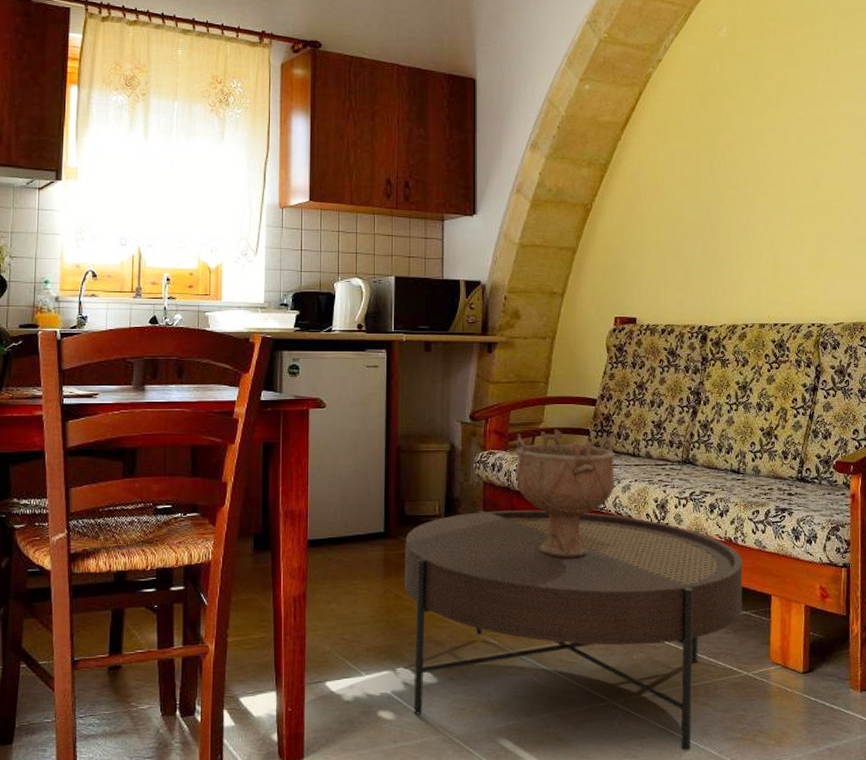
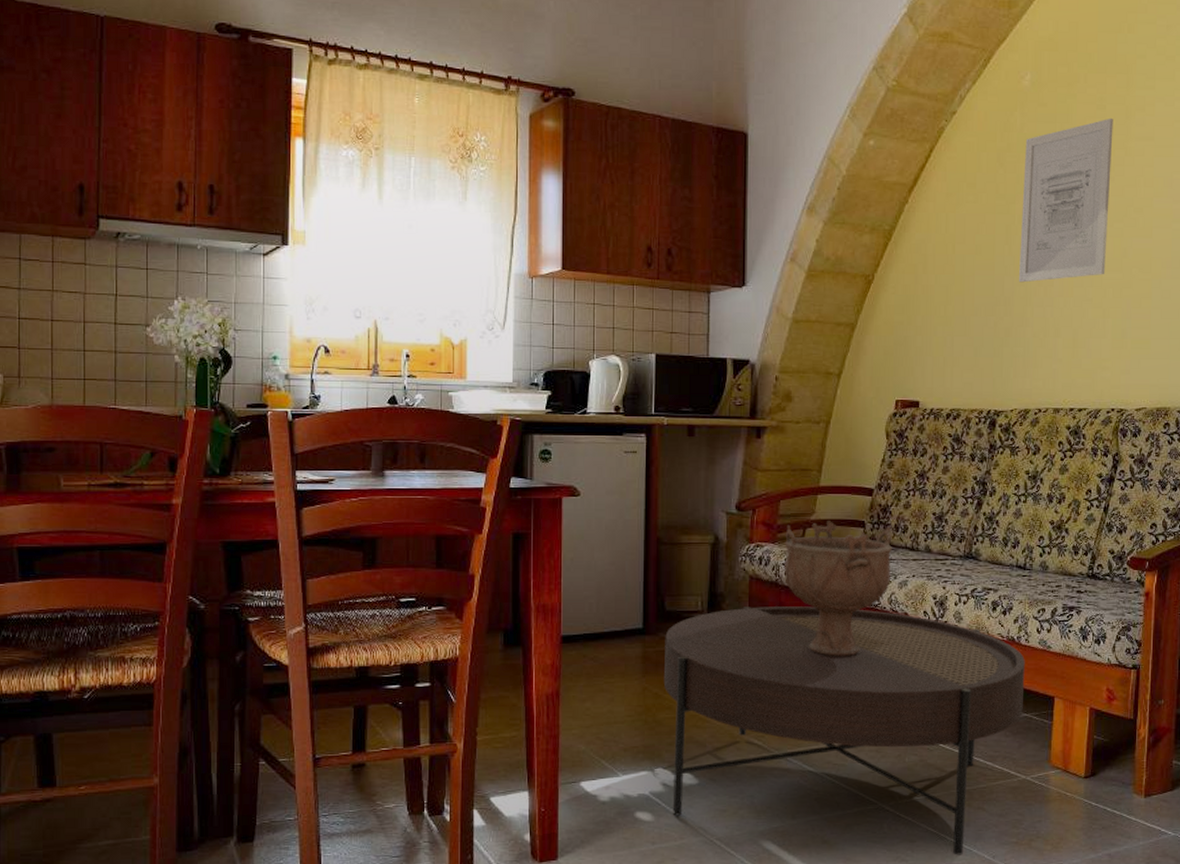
wall art: none [722,64,802,210] -> present [1018,118,1113,283]

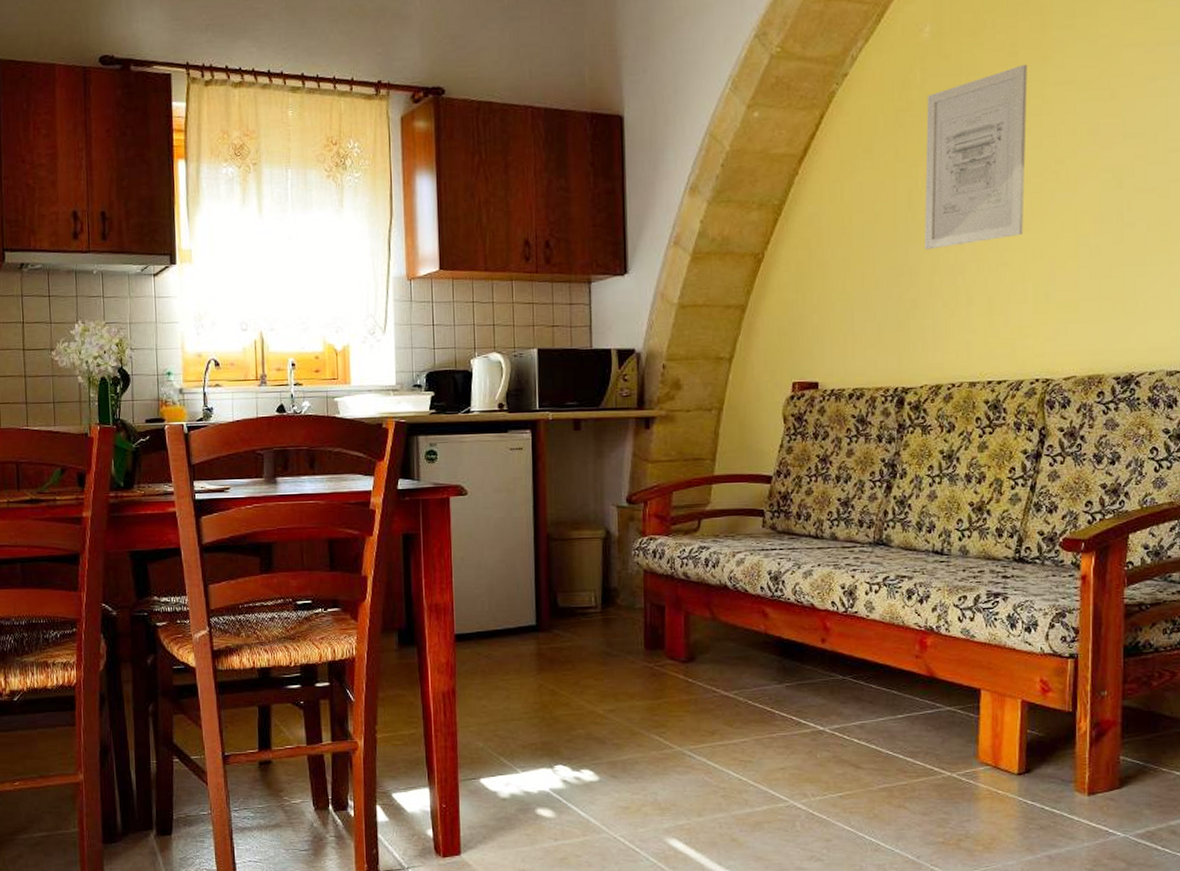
coffee table: present [663,606,1025,855] -> none [559,599,946,855]
decorative bowl: present [785,521,892,656] -> none [679,511,794,650]

